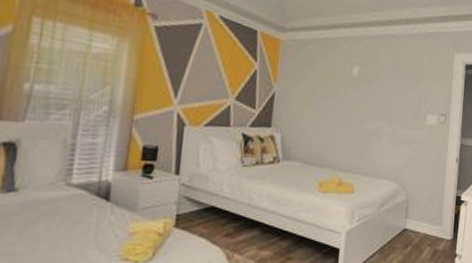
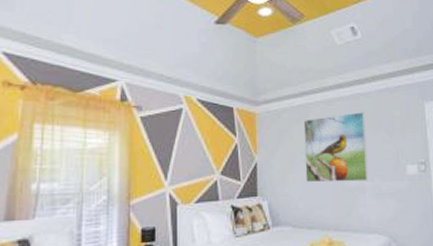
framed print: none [323,53,393,126] -> present [303,112,369,183]

